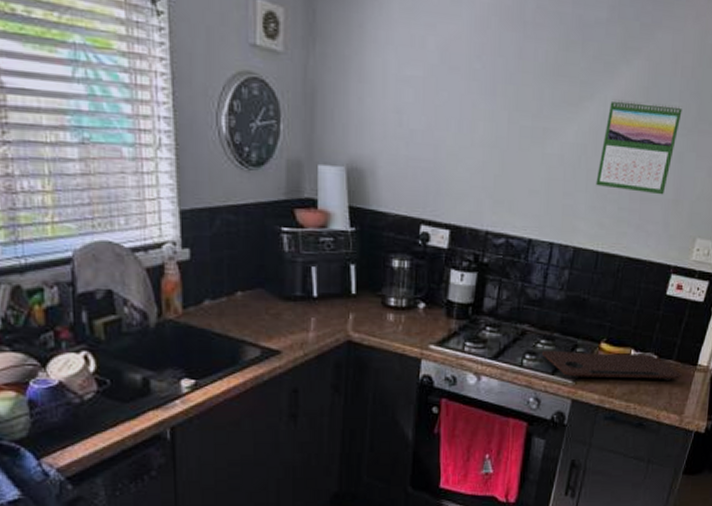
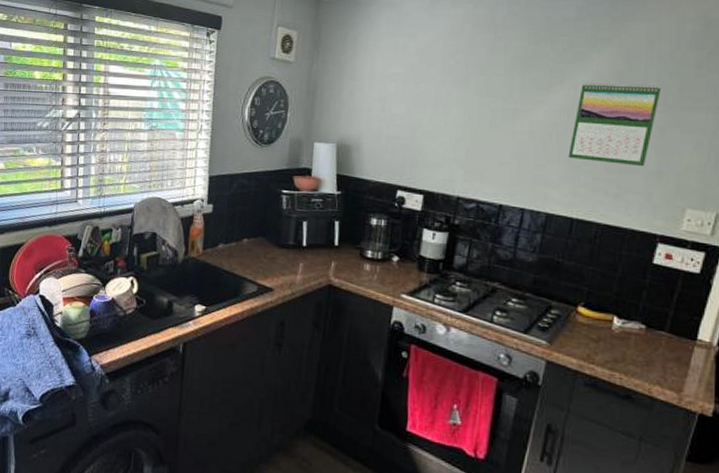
cutting board: present [541,350,682,380] -> none [512,308,678,353]

